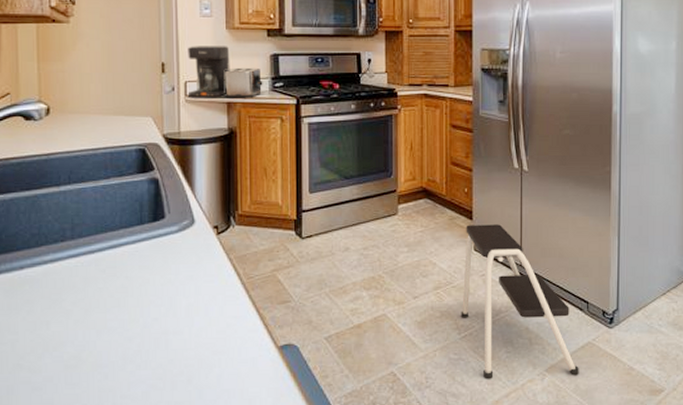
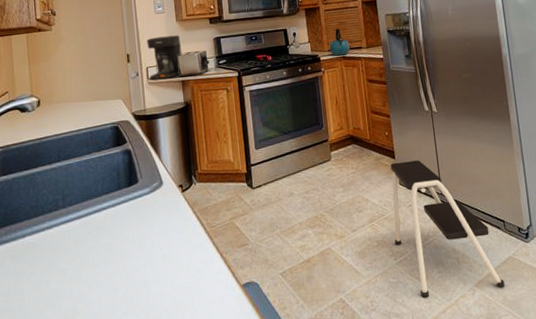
kettle: none [409,60,434,92] -> present [329,28,350,56]

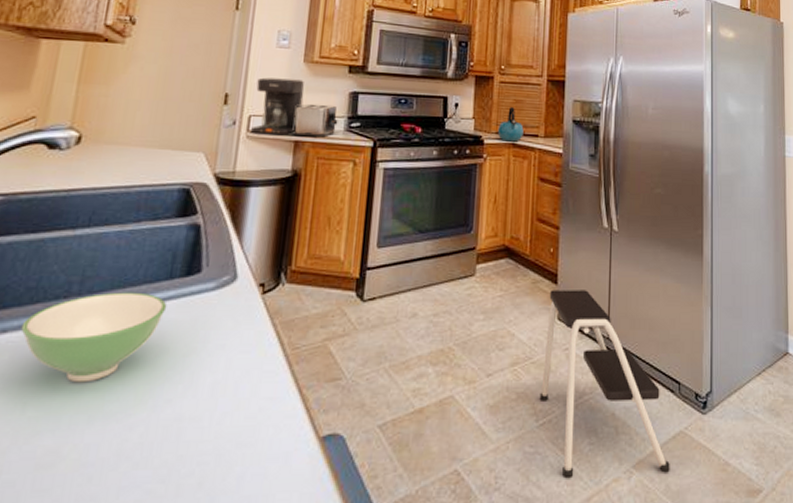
bowl: none [33,201,121,265] -> present [21,292,168,383]

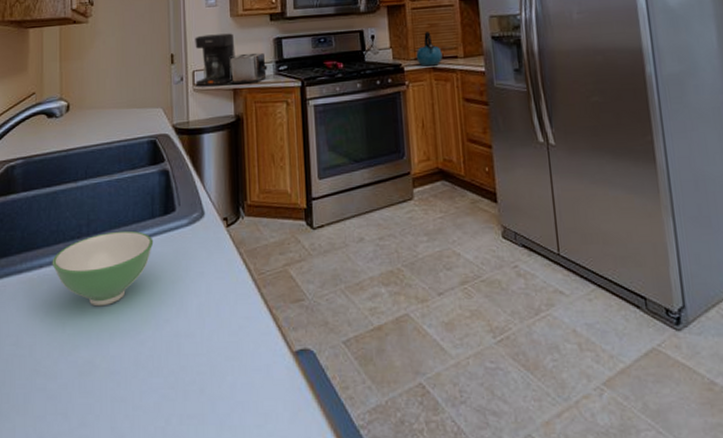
step stool: present [539,290,670,479] -> none [490,207,646,394]

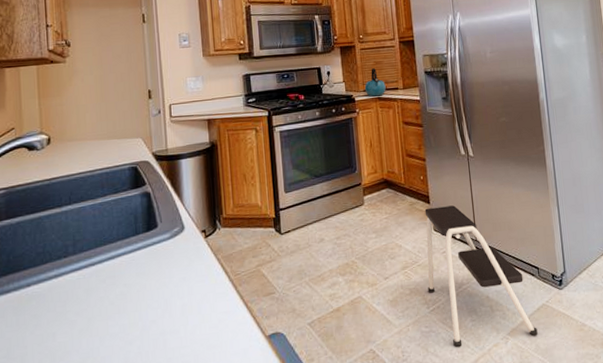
bowl: present [52,230,154,307] -> none [39,247,138,316]
coffee maker: present [195,33,236,86] -> none [170,71,209,118]
toaster: present [229,52,268,85] -> none [203,87,238,116]
step stool: none [490,207,646,394] -> present [424,205,538,348]

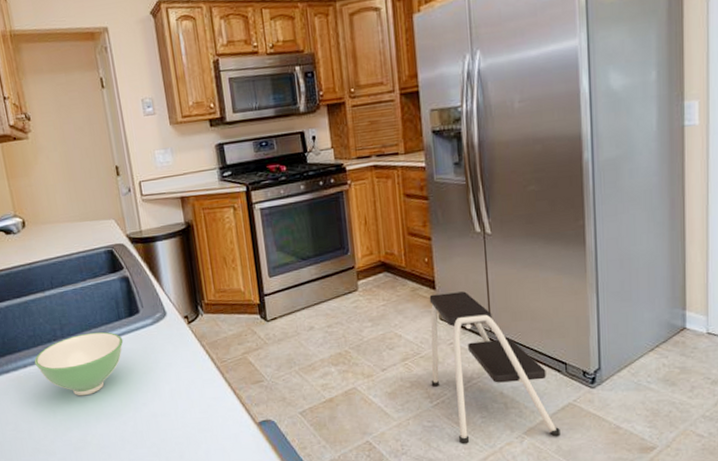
bowl: none [39,247,138,316] -> present [34,331,124,396]
kettle: present [364,68,386,97] -> none [357,129,384,165]

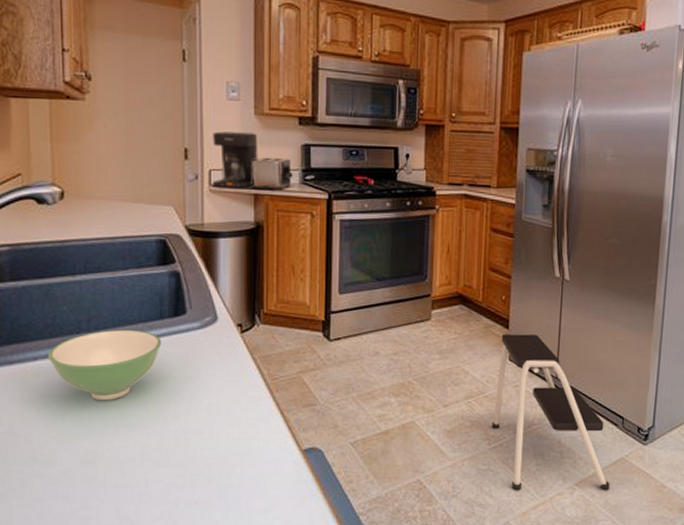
coffee maker: none [137,141,179,196] -> present [211,131,258,189]
toaster: none [173,159,212,193] -> present [251,157,293,191]

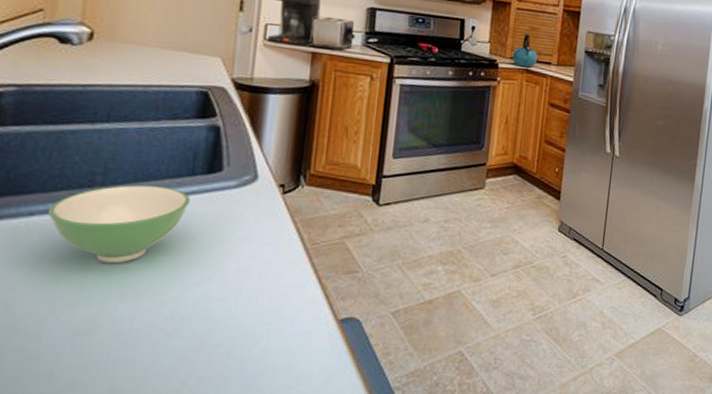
kettle: none [449,157,476,193] -> present [512,34,538,68]
step stool: present [491,334,610,491] -> none [537,205,647,362]

